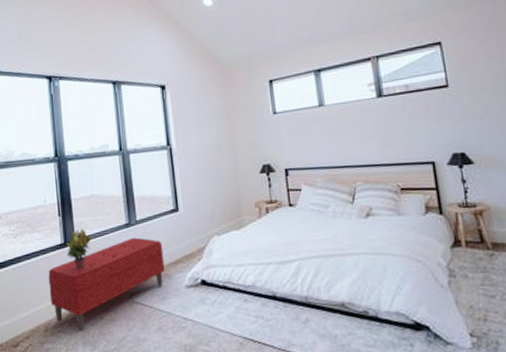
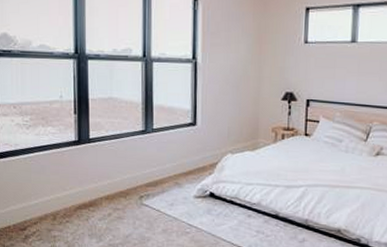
bench: present [48,237,165,333] -> none [60,144,176,225]
potted plant: present [66,229,92,270] -> none [80,129,106,168]

